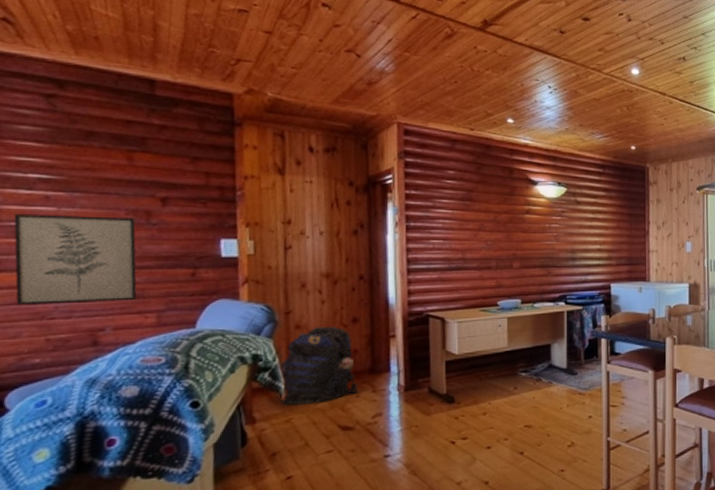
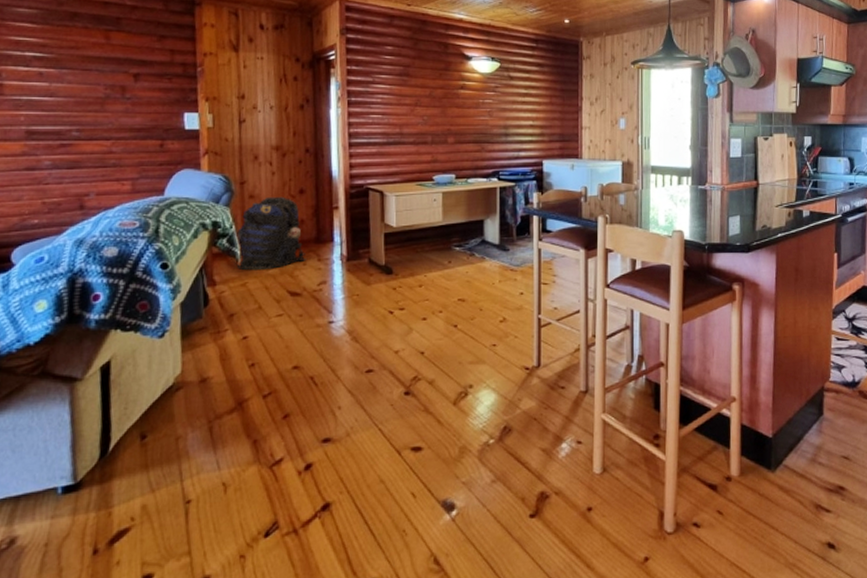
wall art: present [13,214,137,305] -> none [15,89,115,171]

